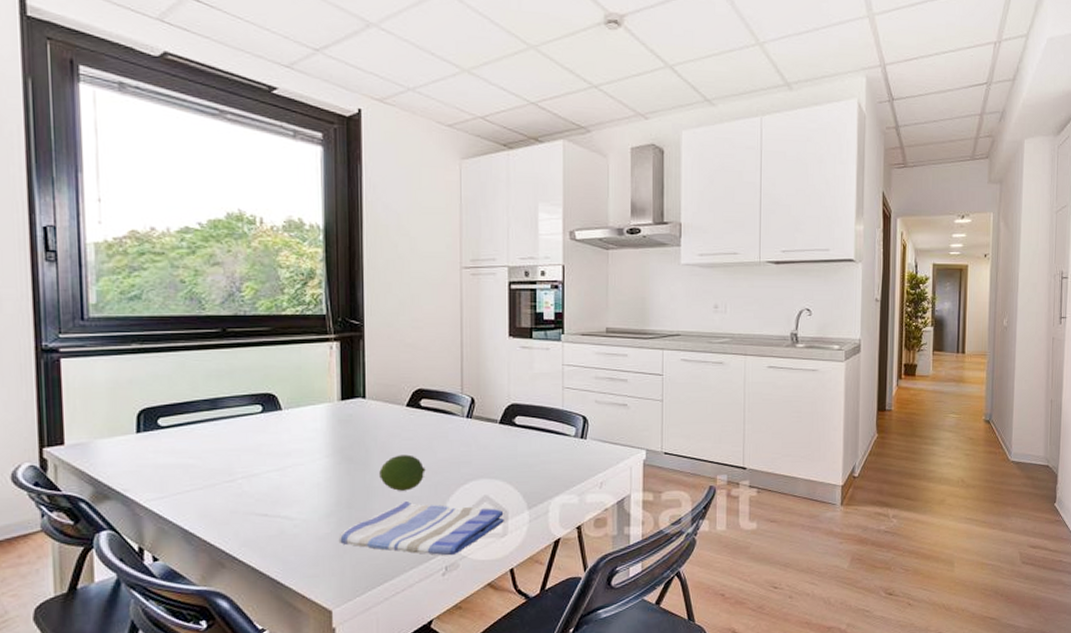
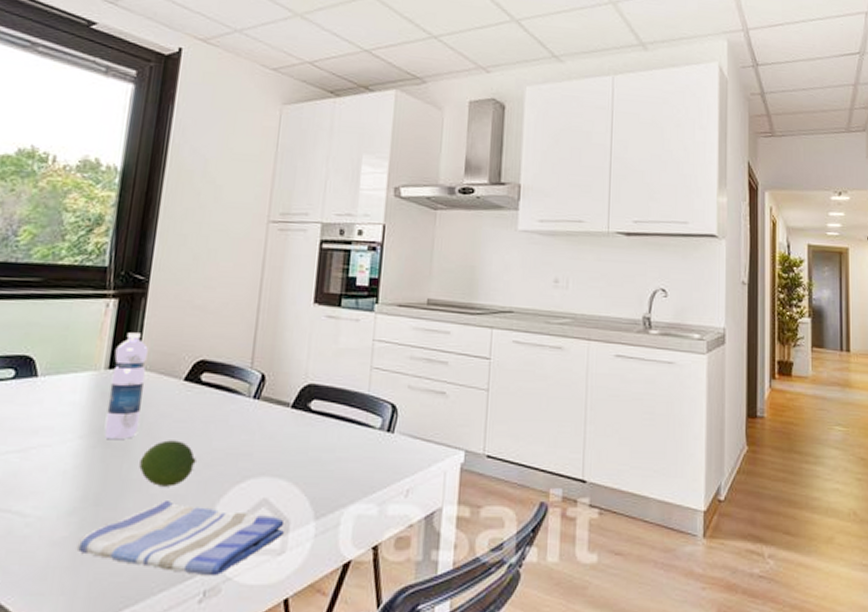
water bottle: none [344,369,374,456] -> present [104,332,148,439]

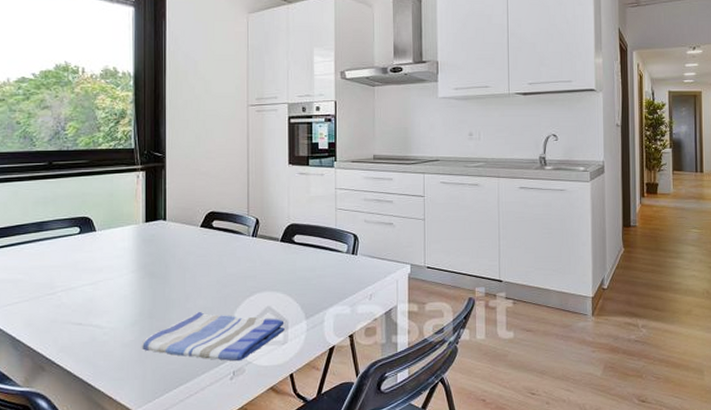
water bottle: present [104,332,148,439] -> none [148,195,173,271]
fruit: present [139,440,196,487] -> none [177,270,216,302]

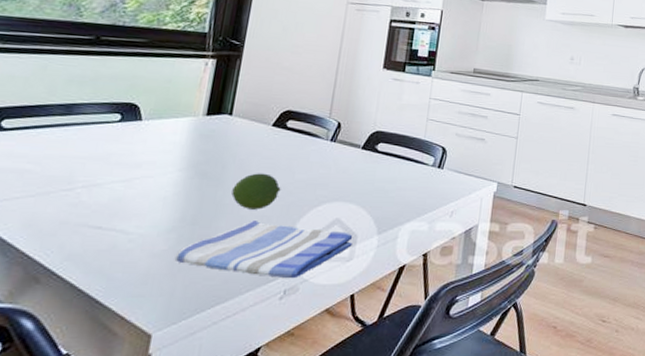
fruit: none [177,270,216,302] -> present [231,173,281,210]

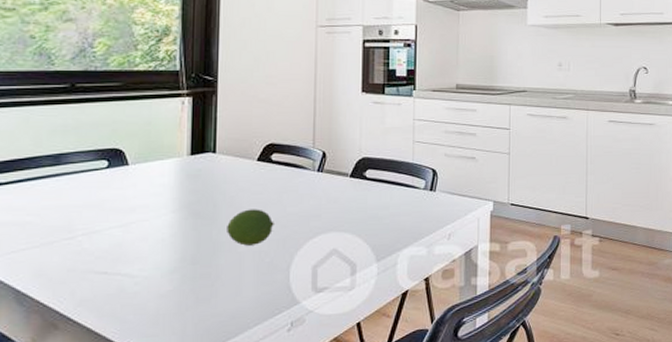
dish towel: present [174,221,353,279] -> none [181,256,352,311]

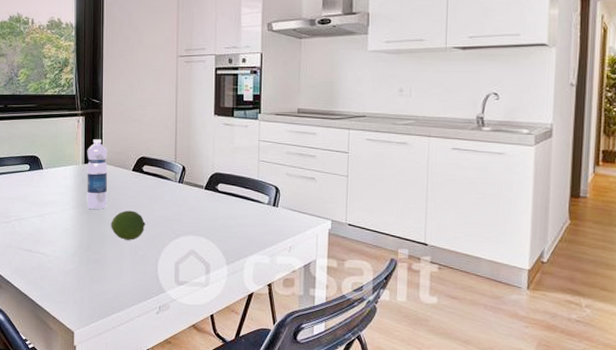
water bottle: none [193,124,224,211] -> present [87,139,108,209]

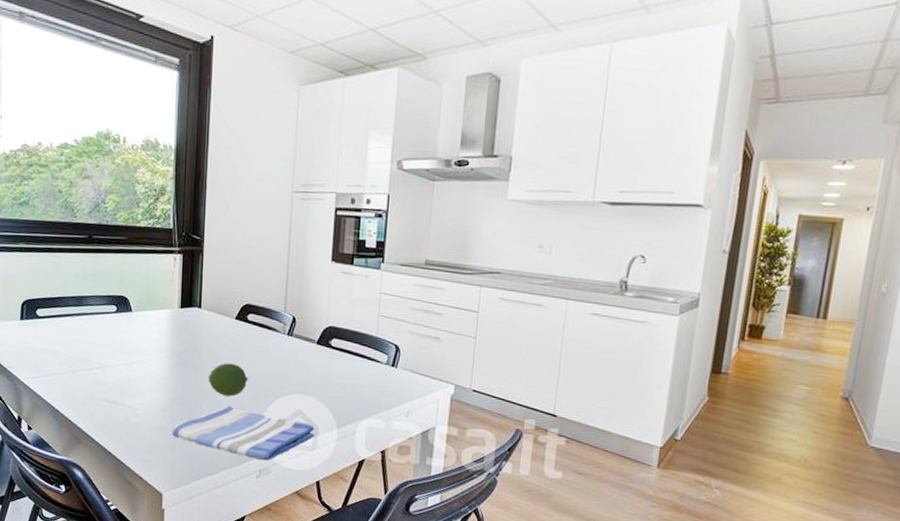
dish towel: none [80,249,207,298] -> present [171,406,315,461]
water bottle: present [87,139,108,209] -> none [182,281,208,360]

